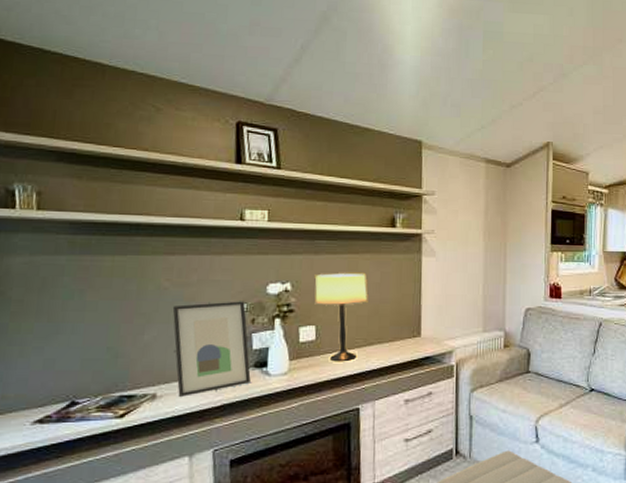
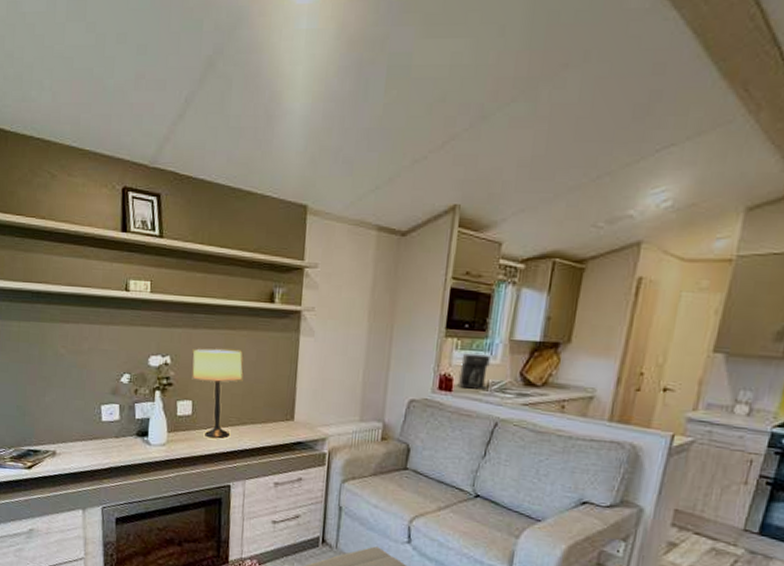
picture frame: present [172,301,251,397] -> none [68,370,134,456]
coffee maker: none [565,265,590,296] -> present [457,353,490,391]

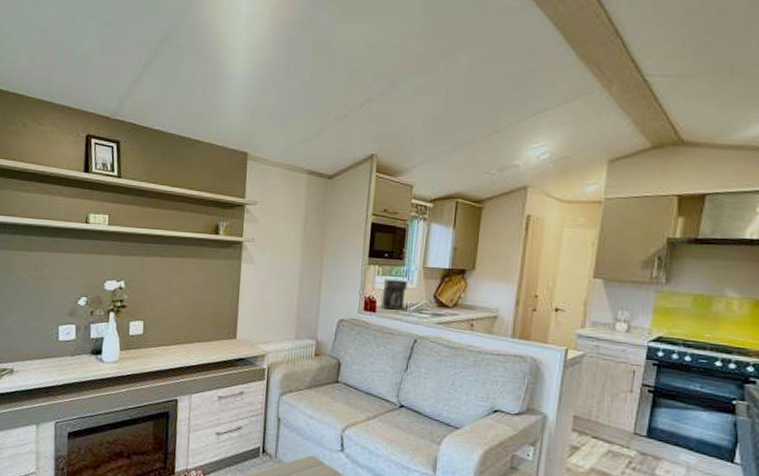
table lamp: present [192,349,243,439] -> none [145,274,190,357]

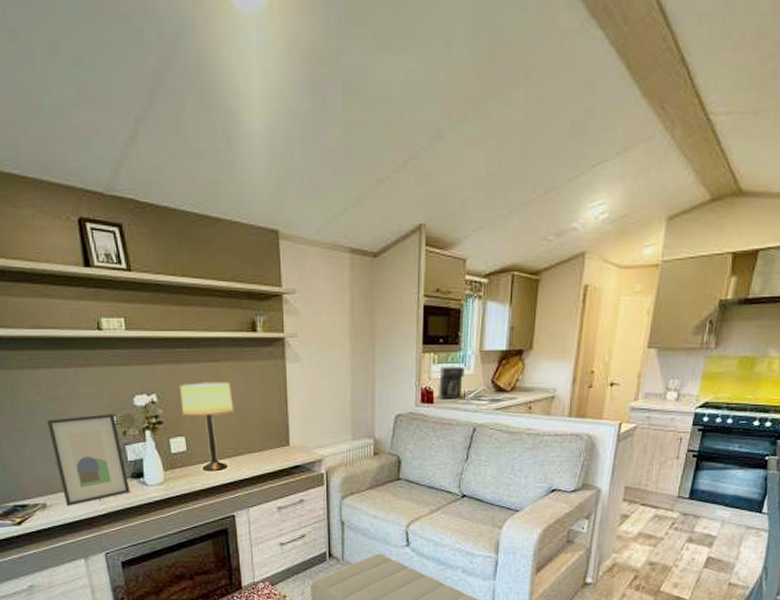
picture frame: none [28,294,88,374] -> present [46,414,130,506]
table lamp: none [145,274,190,357] -> present [180,383,233,472]

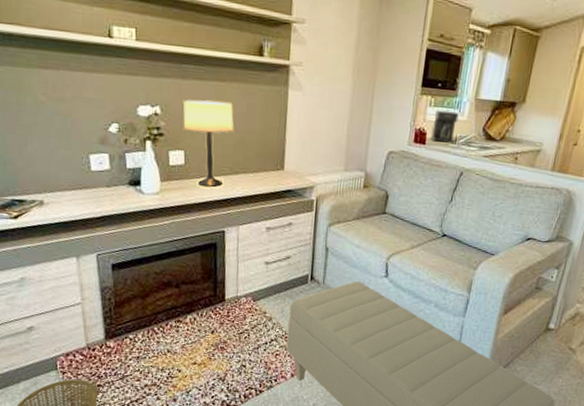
picture frame: present [46,414,130,506] -> none [50,119,126,206]

